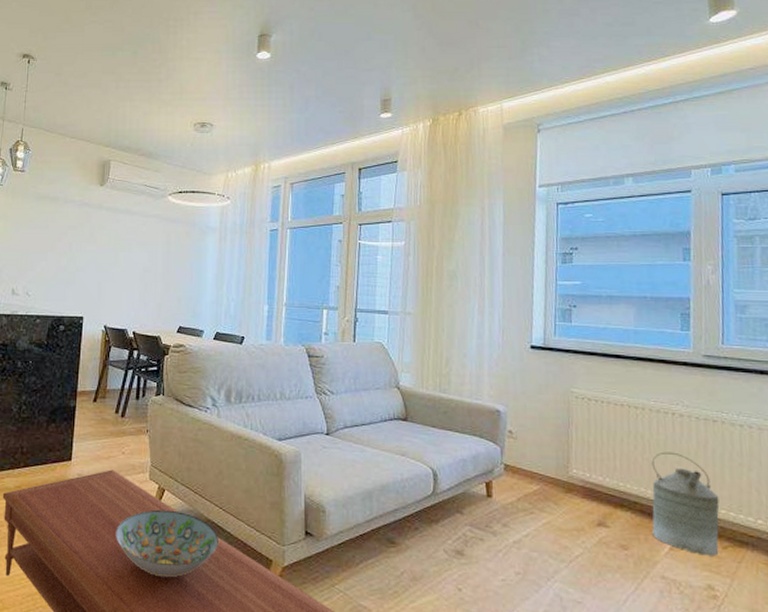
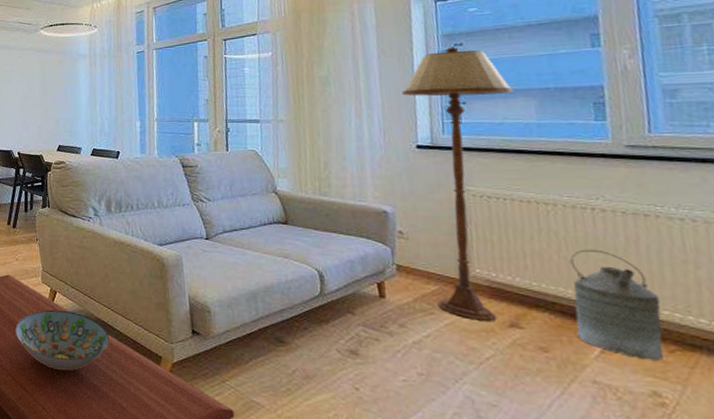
floor lamp: none [522,250,618,520] -> present [402,47,515,321]

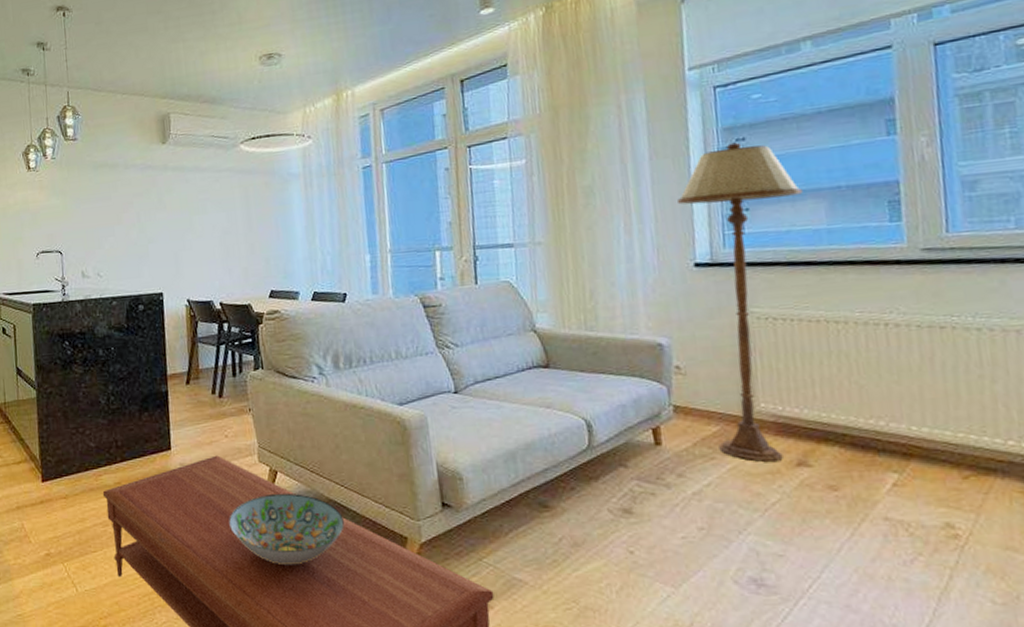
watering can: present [570,249,664,361] -> none [861,370,958,489]

